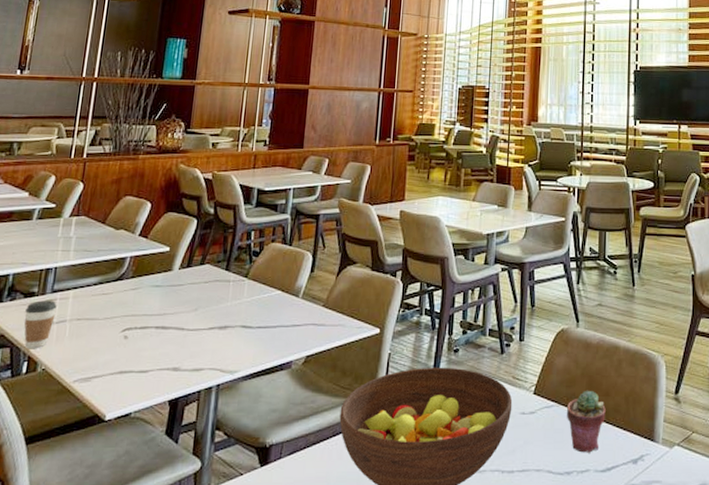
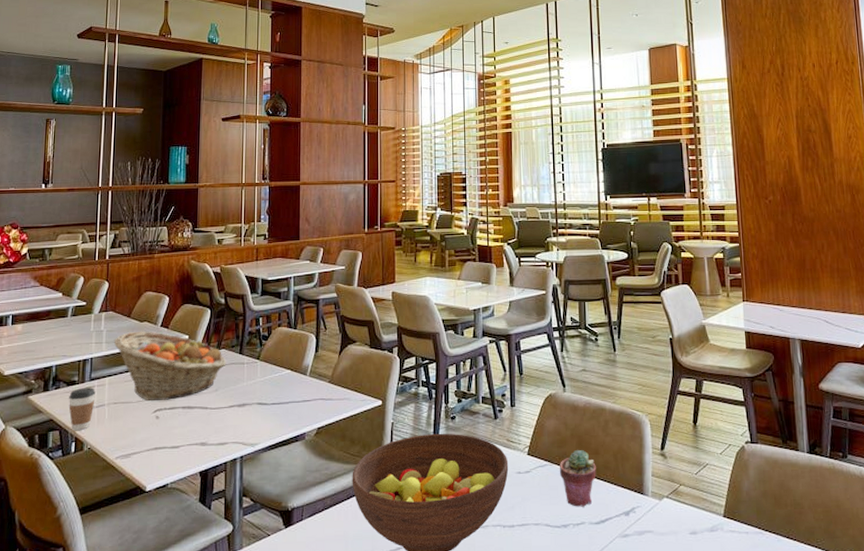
fruit basket: none [83,239,210,318] -> present [114,331,226,401]

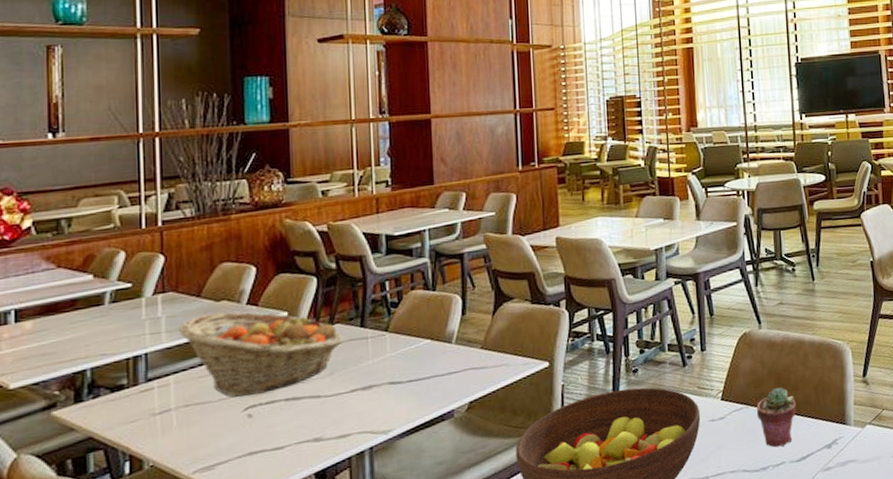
coffee cup: present [69,388,95,431] -> none [115,390,156,447]

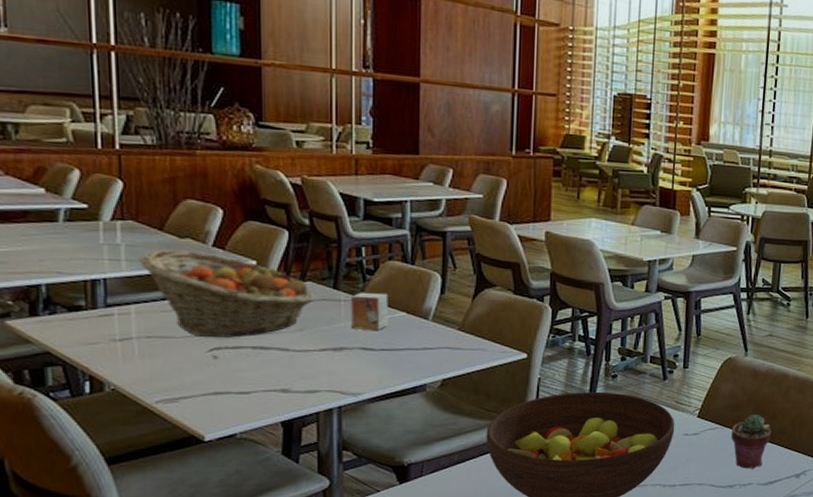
small box: none [377,323,414,365] -> present [351,292,388,330]

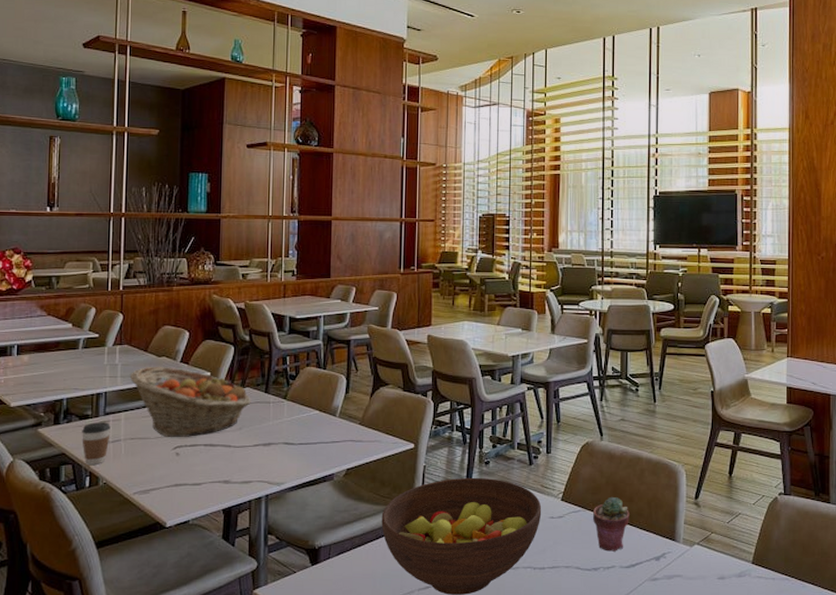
coffee cup: none [73,315,116,368] -> present [82,422,111,466]
small box: present [351,292,388,330] -> none [277,394,306,427]

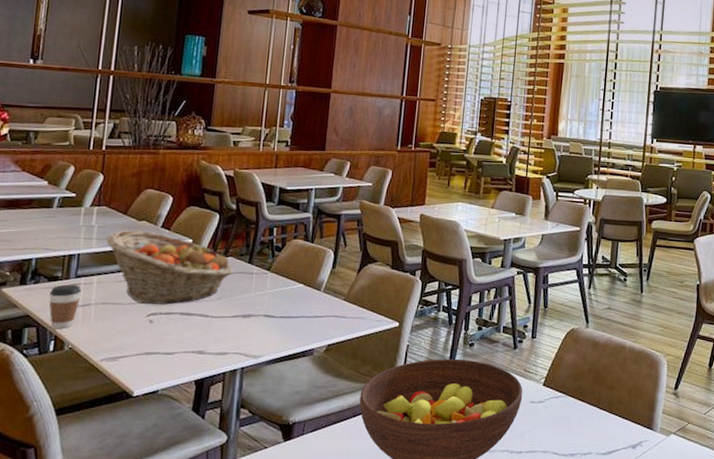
potted succulent: present [592,496,629,552] -> none [572,383,610,438]

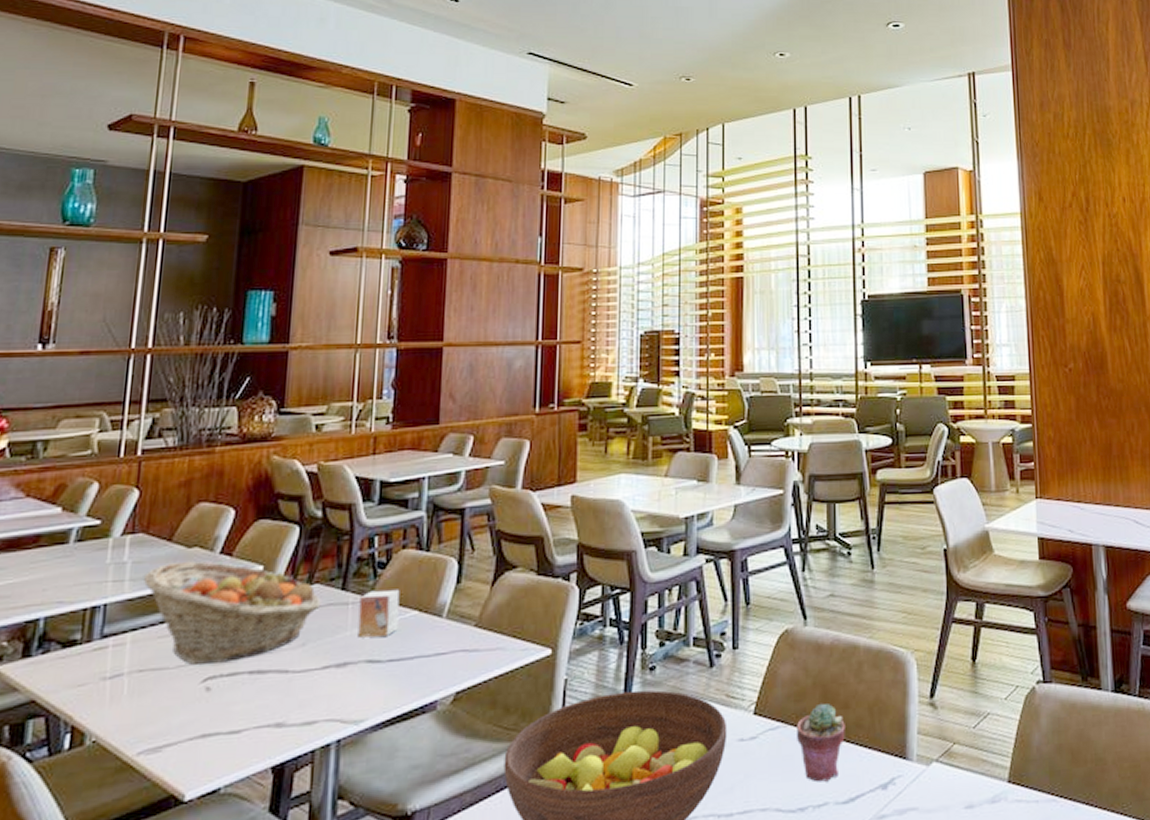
coffee cup: present [49,284,81,329] -> none [63,649,109,717]
small box: none [259,266,291,300] -> present [357,589,400,638]
potted succulent: none [572,383,610,438] -> present [796,703,845,783]

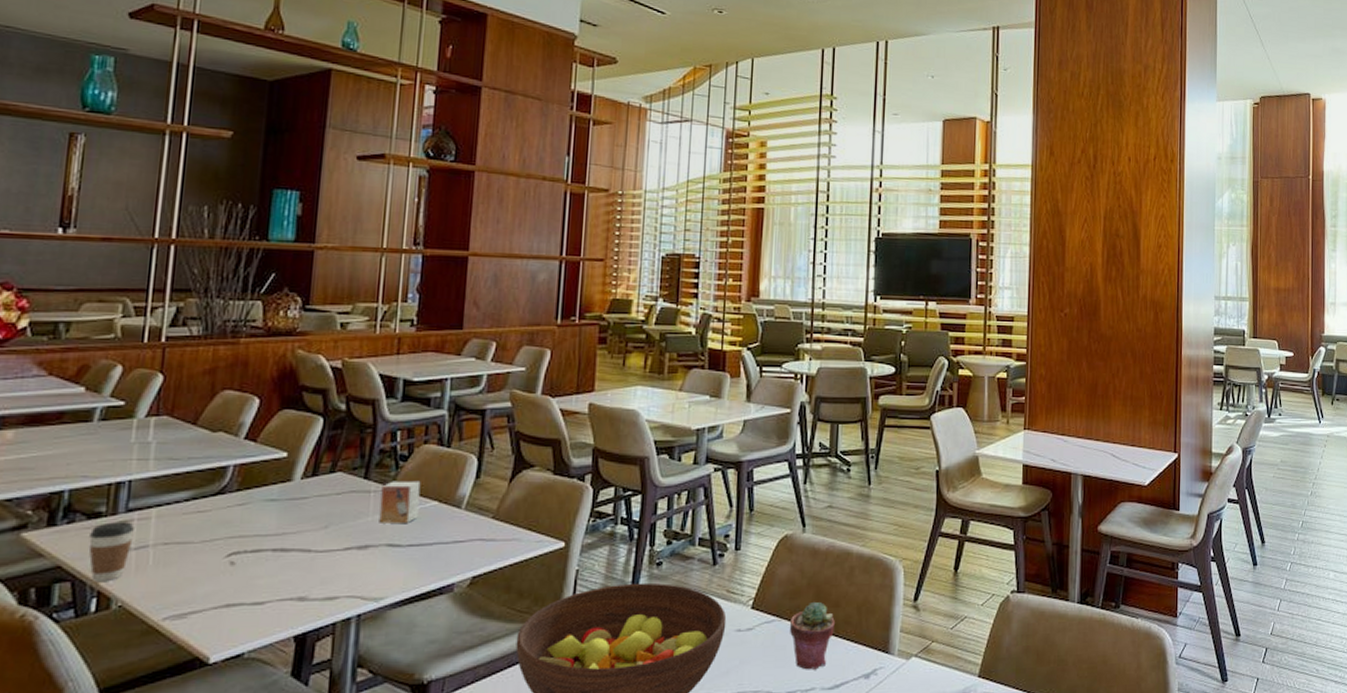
coffee cup: none [63,649,109,717] -> present [88,522,134,583]
fruit basket: present [143,561,321,665] -> none [167,444,344,540]

